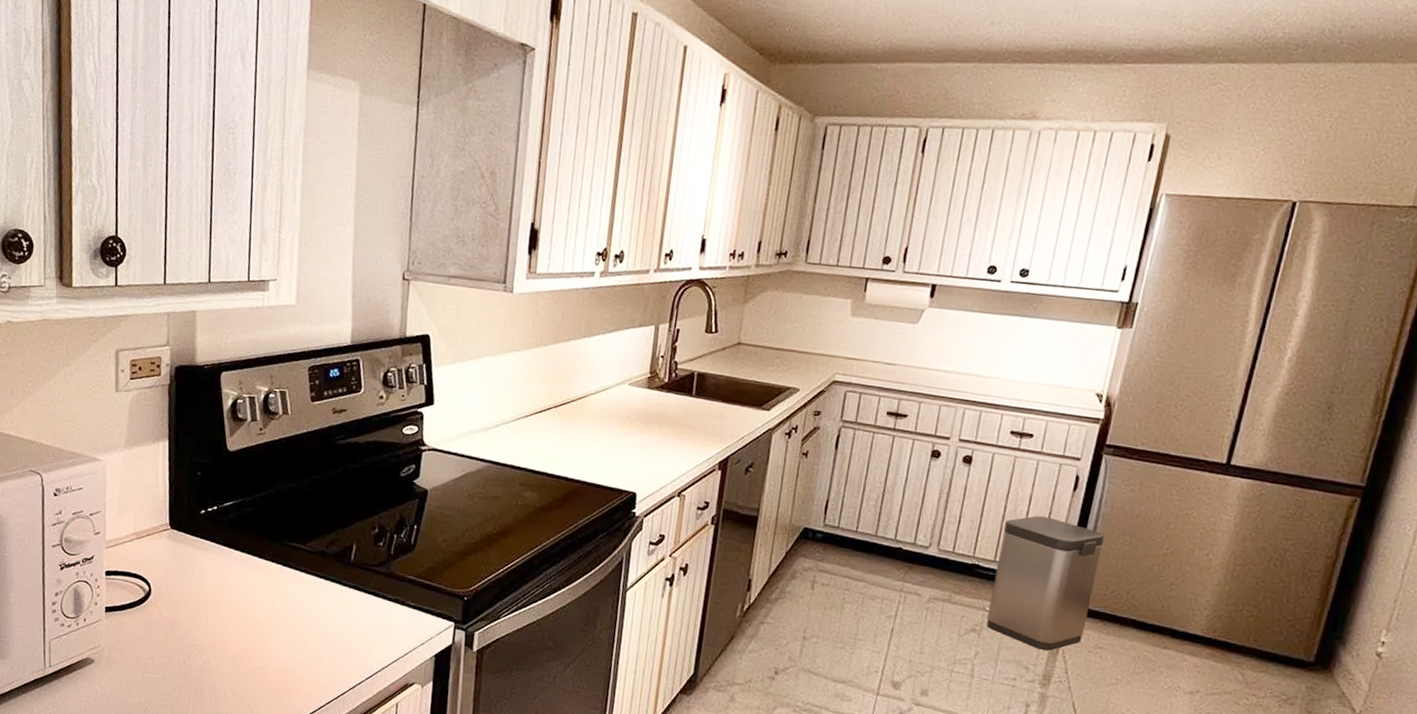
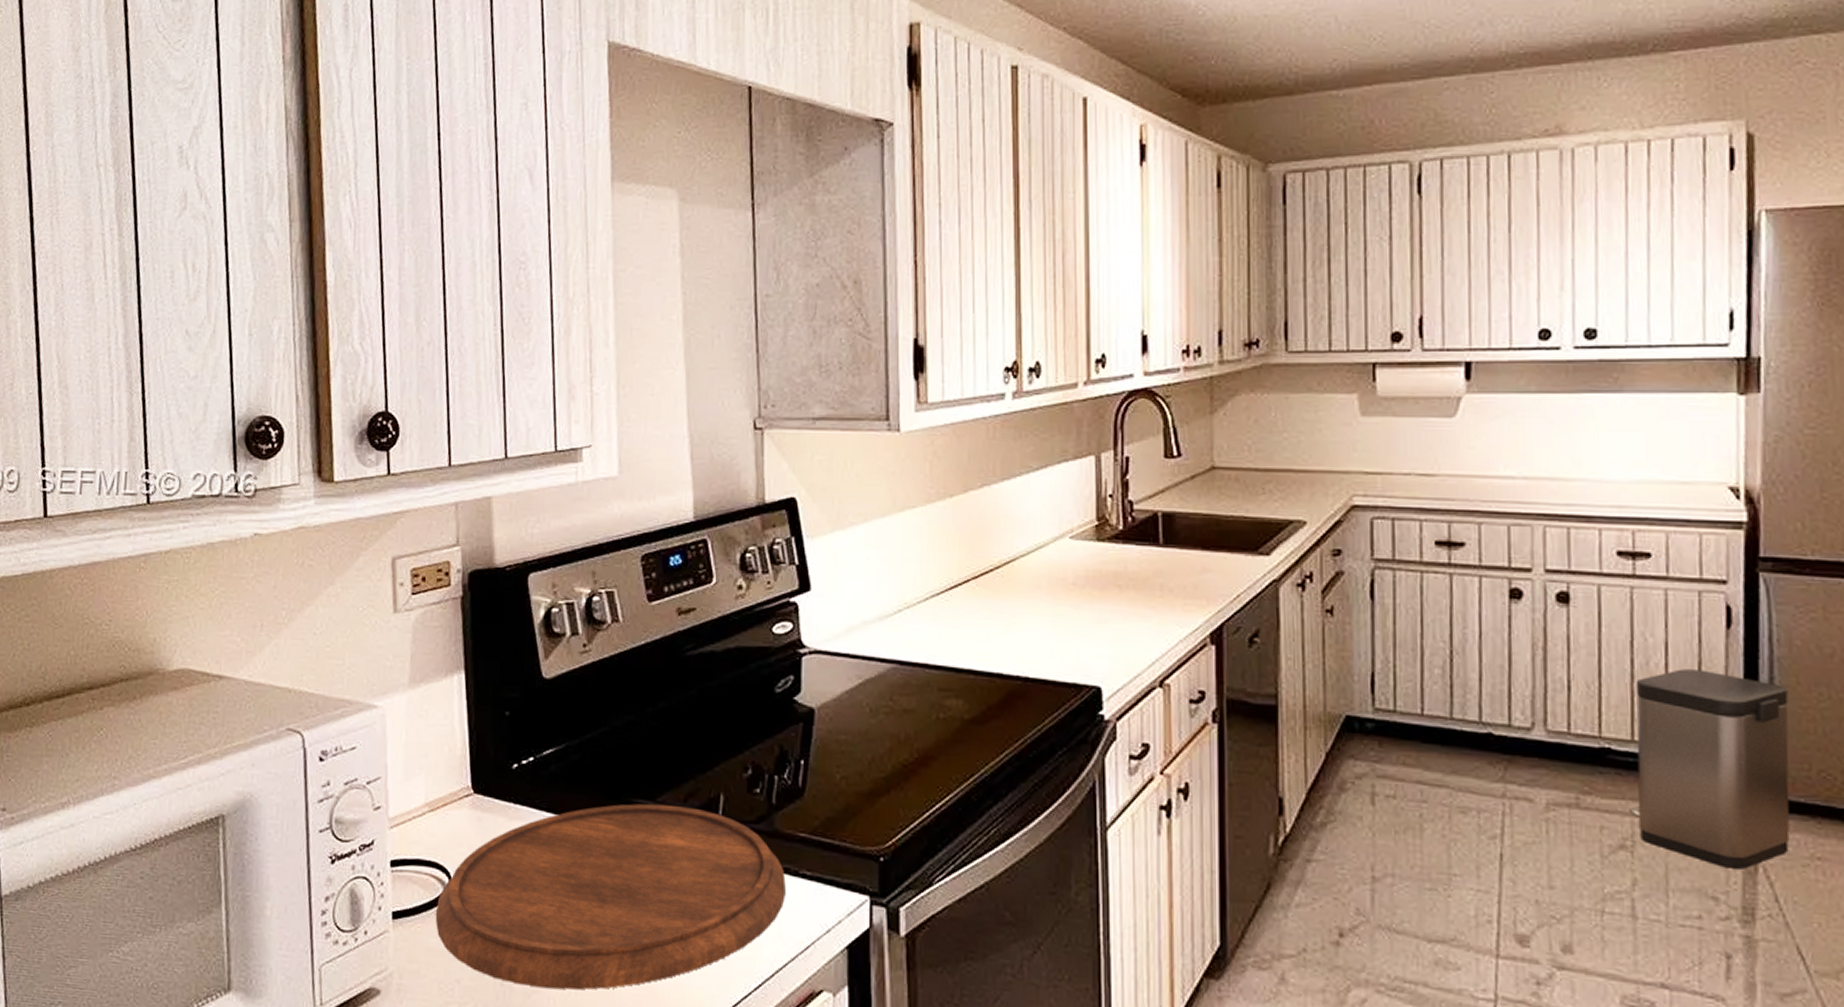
cutting board: none [137,545,396,671] -> present [435,803,786,990]

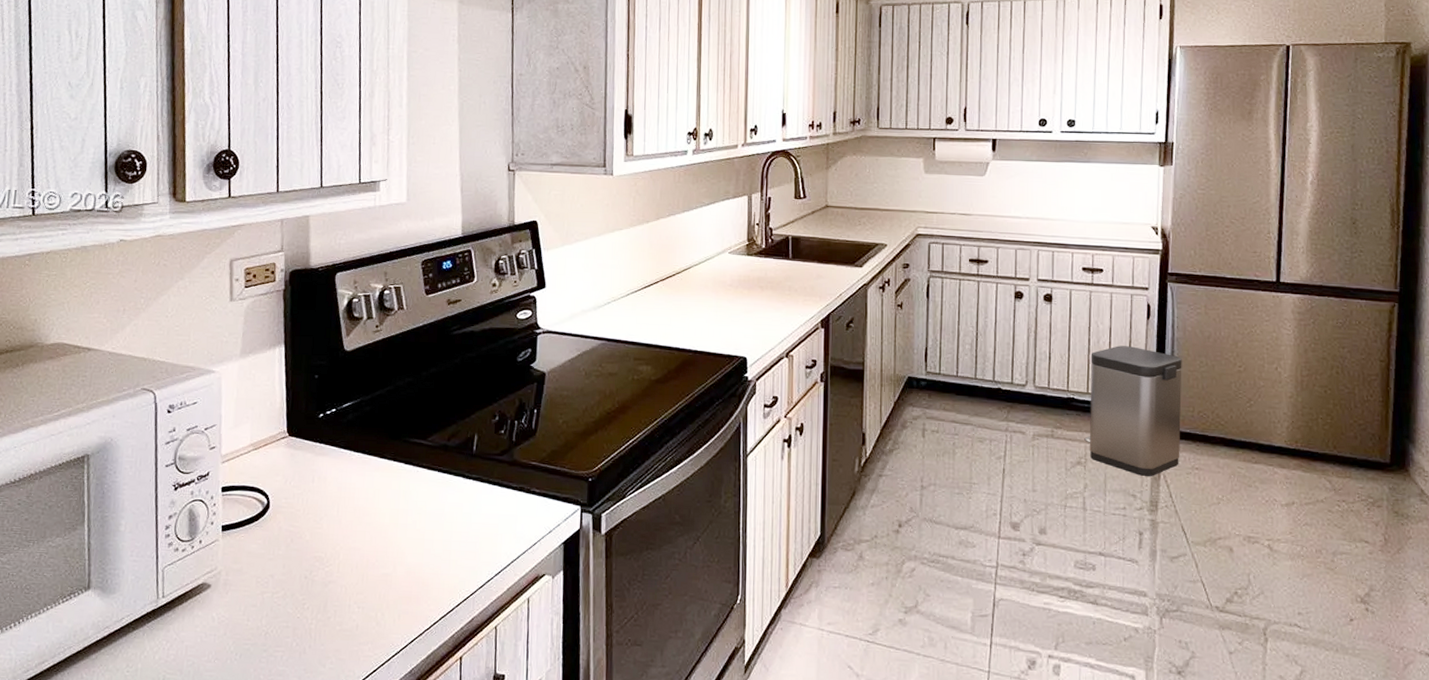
cutting board: present [435,803,786,990] -> none [255,442,521,580]

